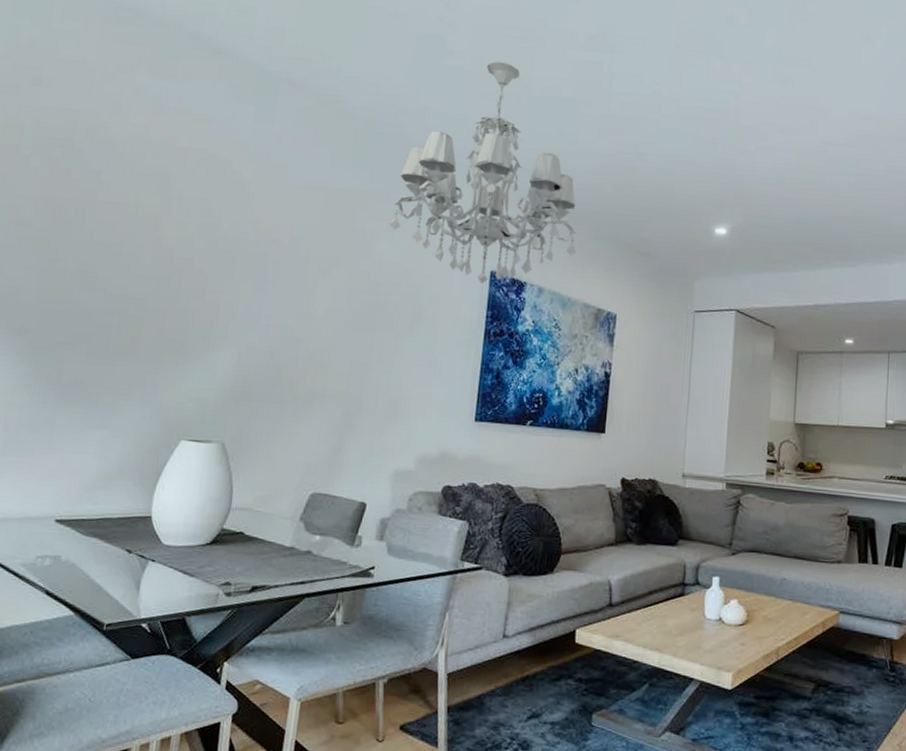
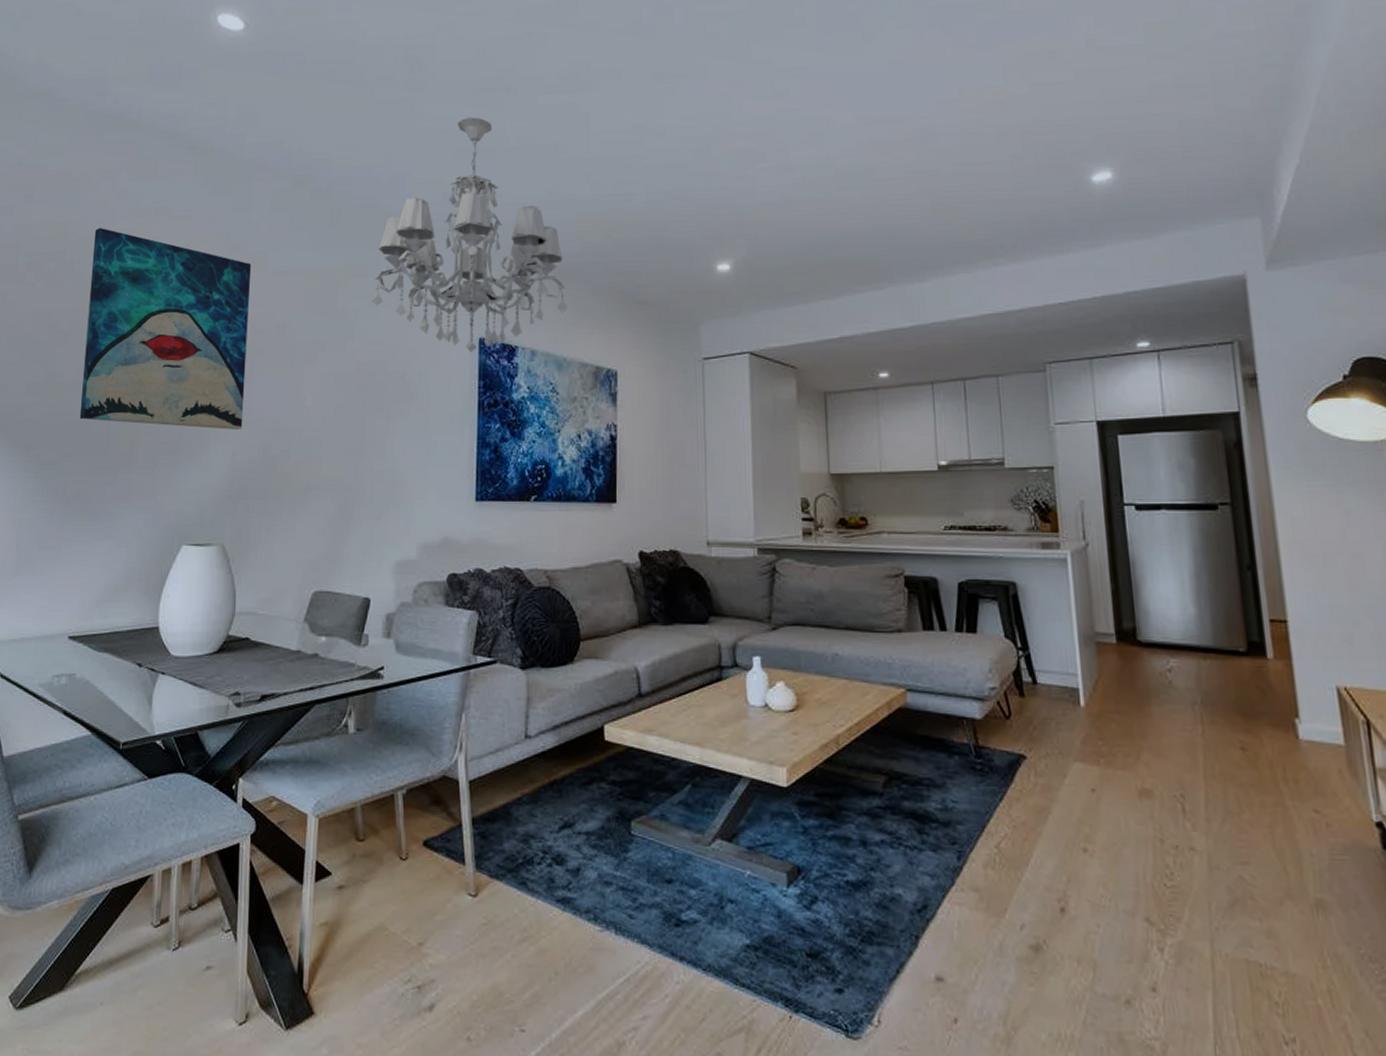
wall art: none [80,119,271,334] -> present [79,227,252,430]

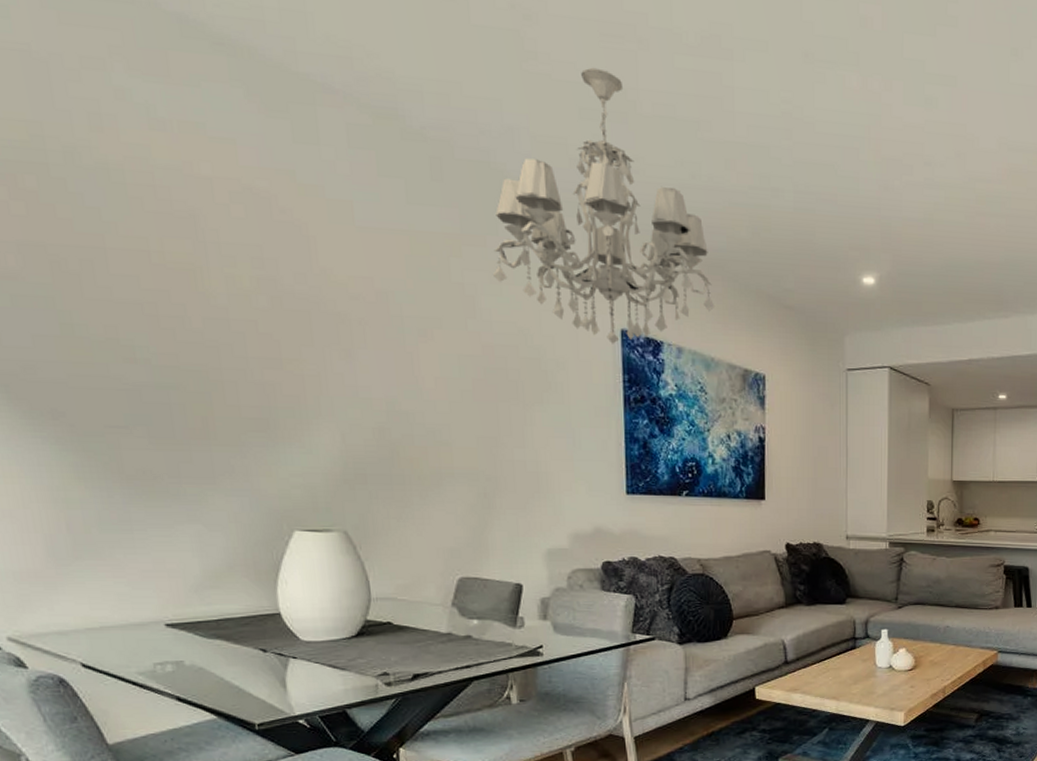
wall art: present [79,227,252,430] -> none [89,136,350,409]

